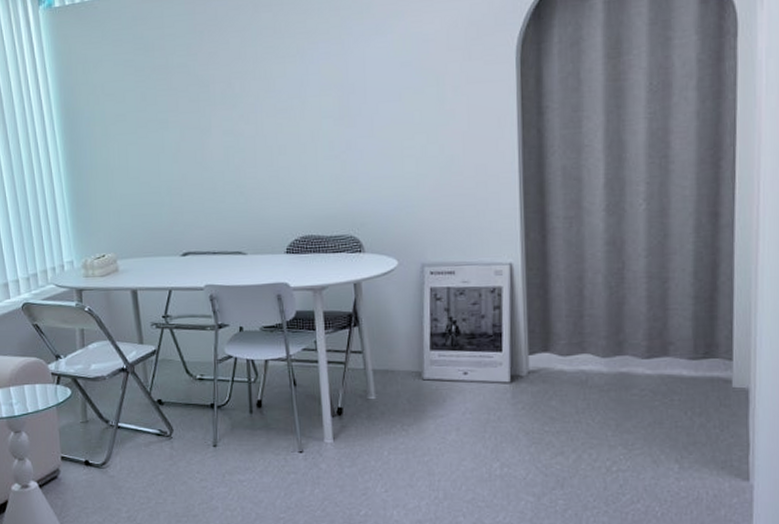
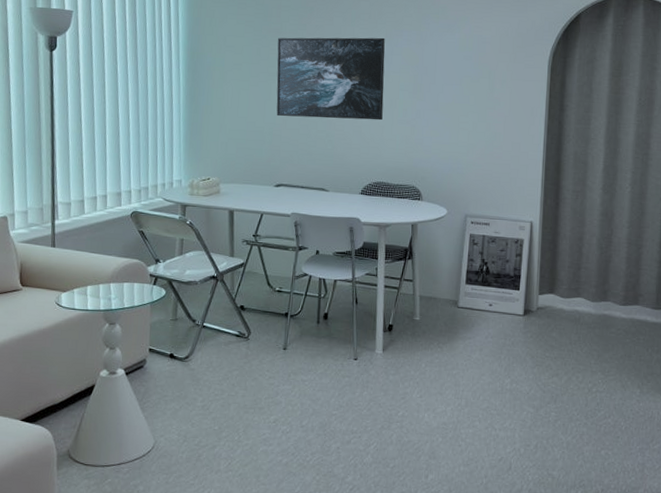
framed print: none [164,55,304,171] -> present [276,37,385,121]

